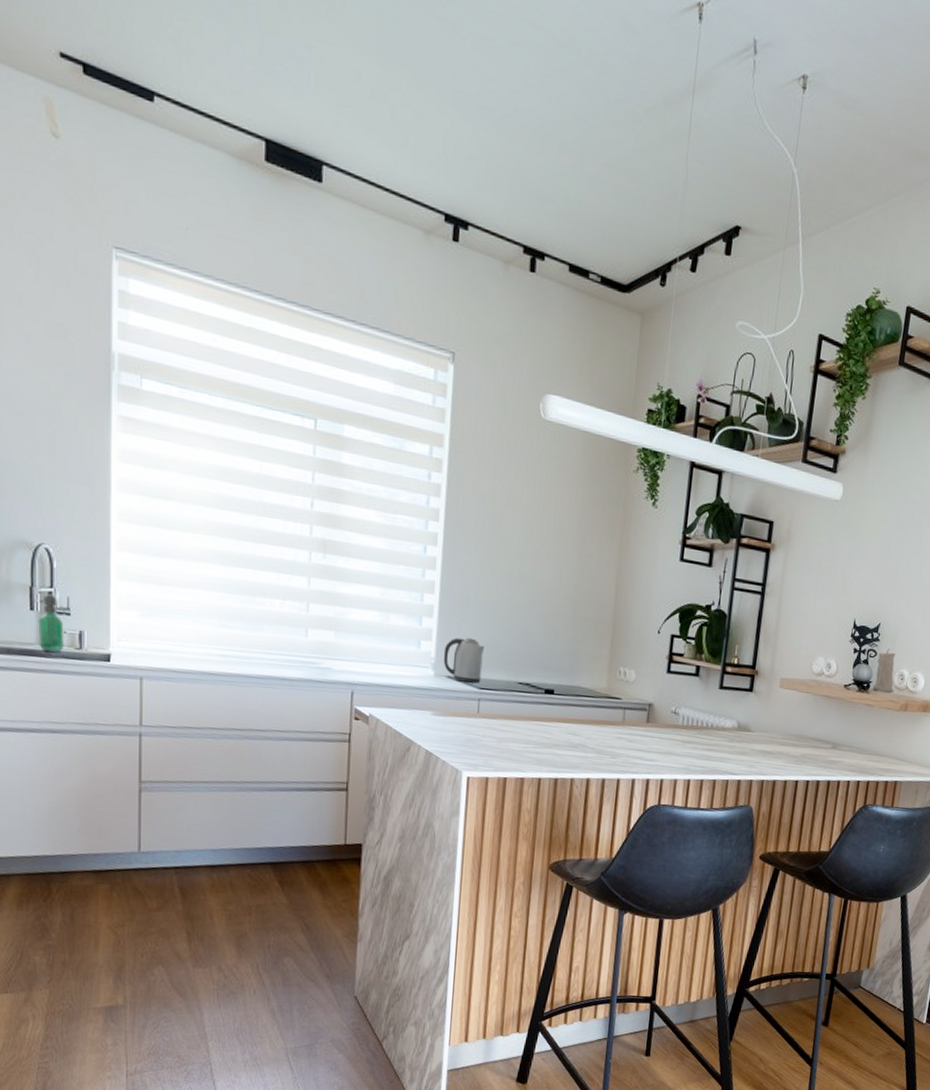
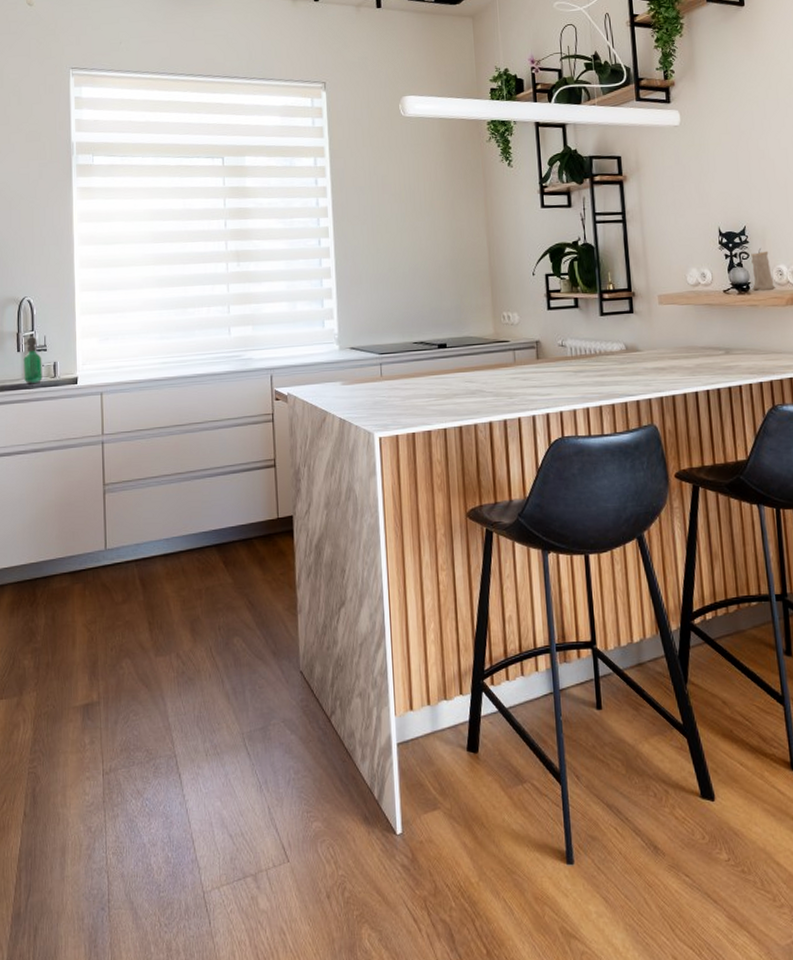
kettle: present [443,637,485,683] -> none [345,310,380,351]

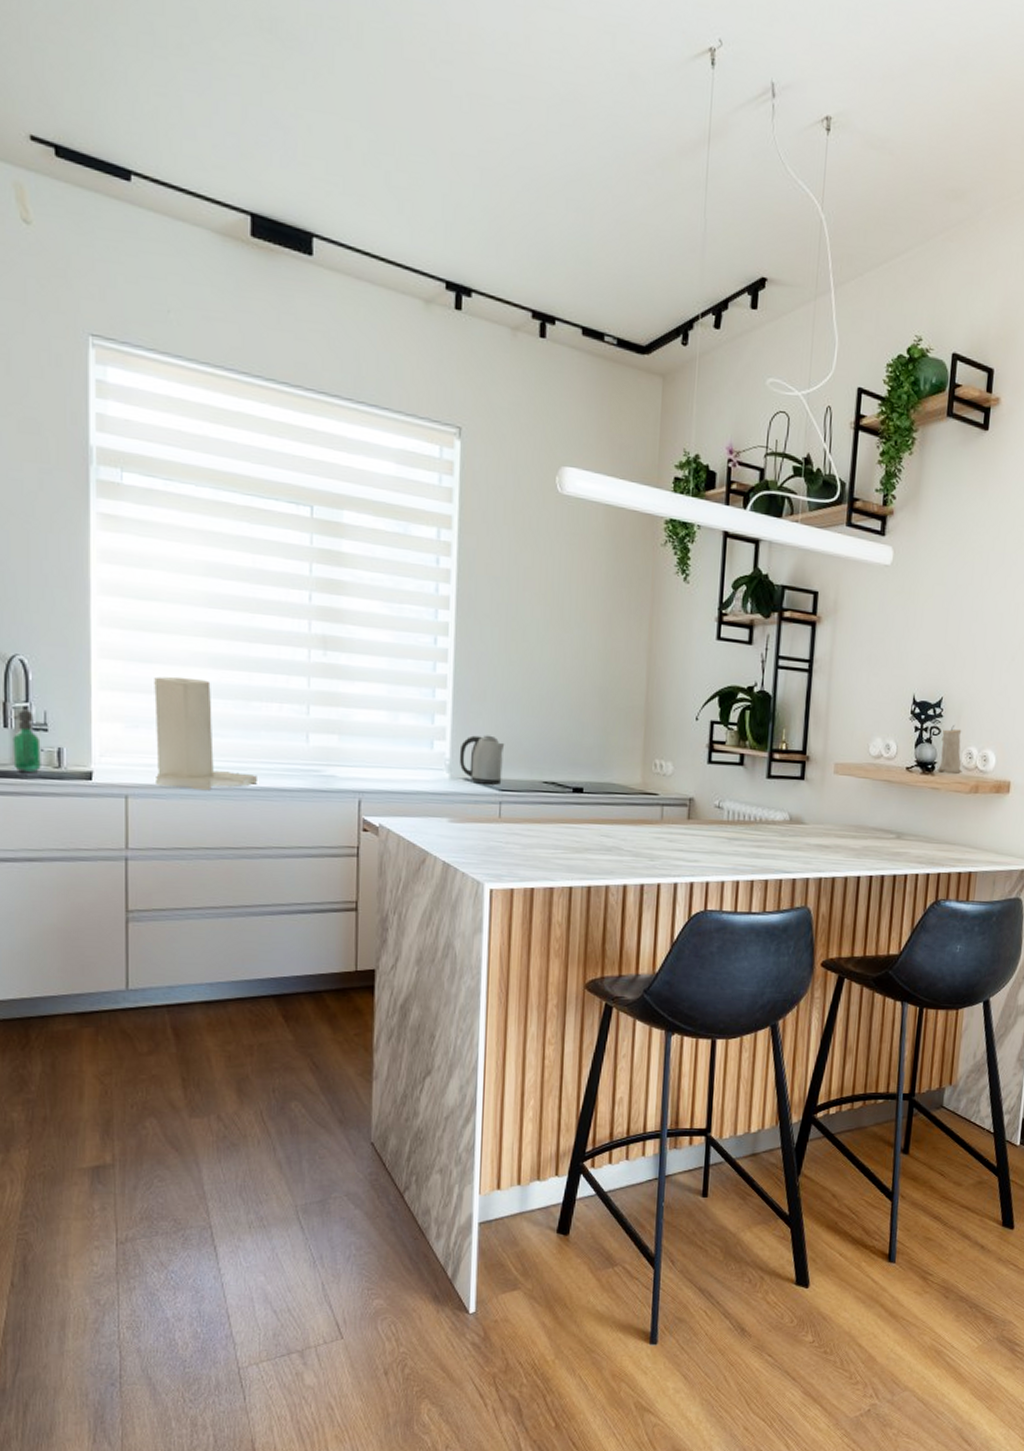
paper towel: none [119,297,194,383] -> present [154,676,257,791]
kettle: none [345,310,380,351] -> present [459,734,505,785]

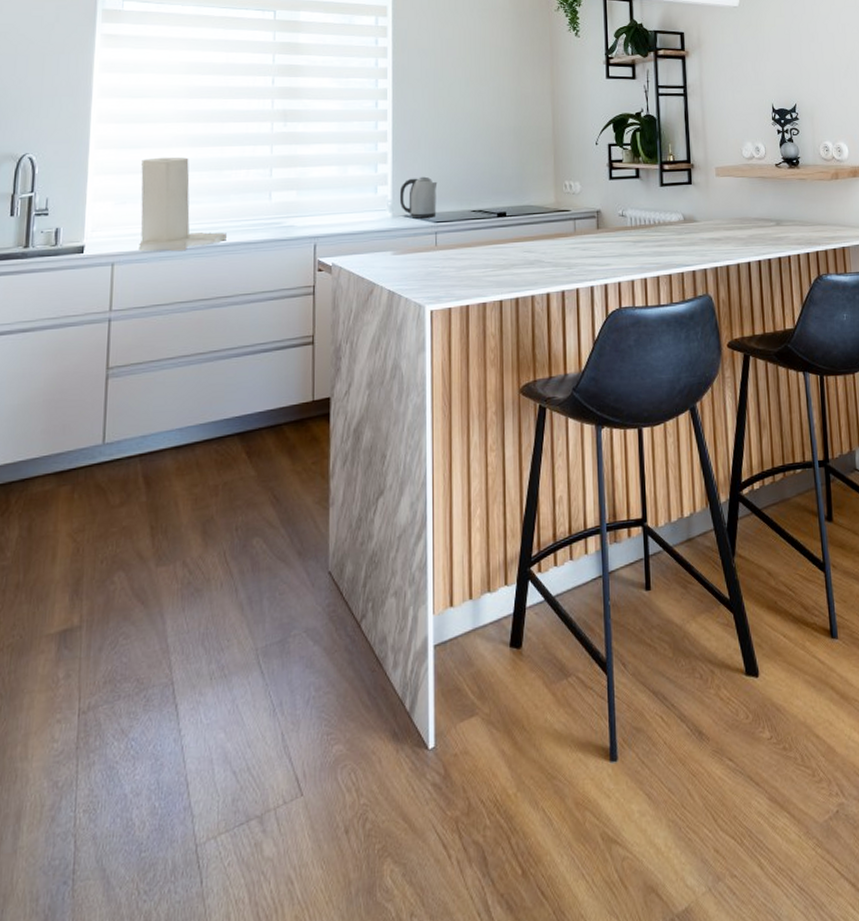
soap dispenser: present [12,709,41,773] -> none [16,198,42,254]
candle: present [937,725,962,775] -> none [800,125,822,166]

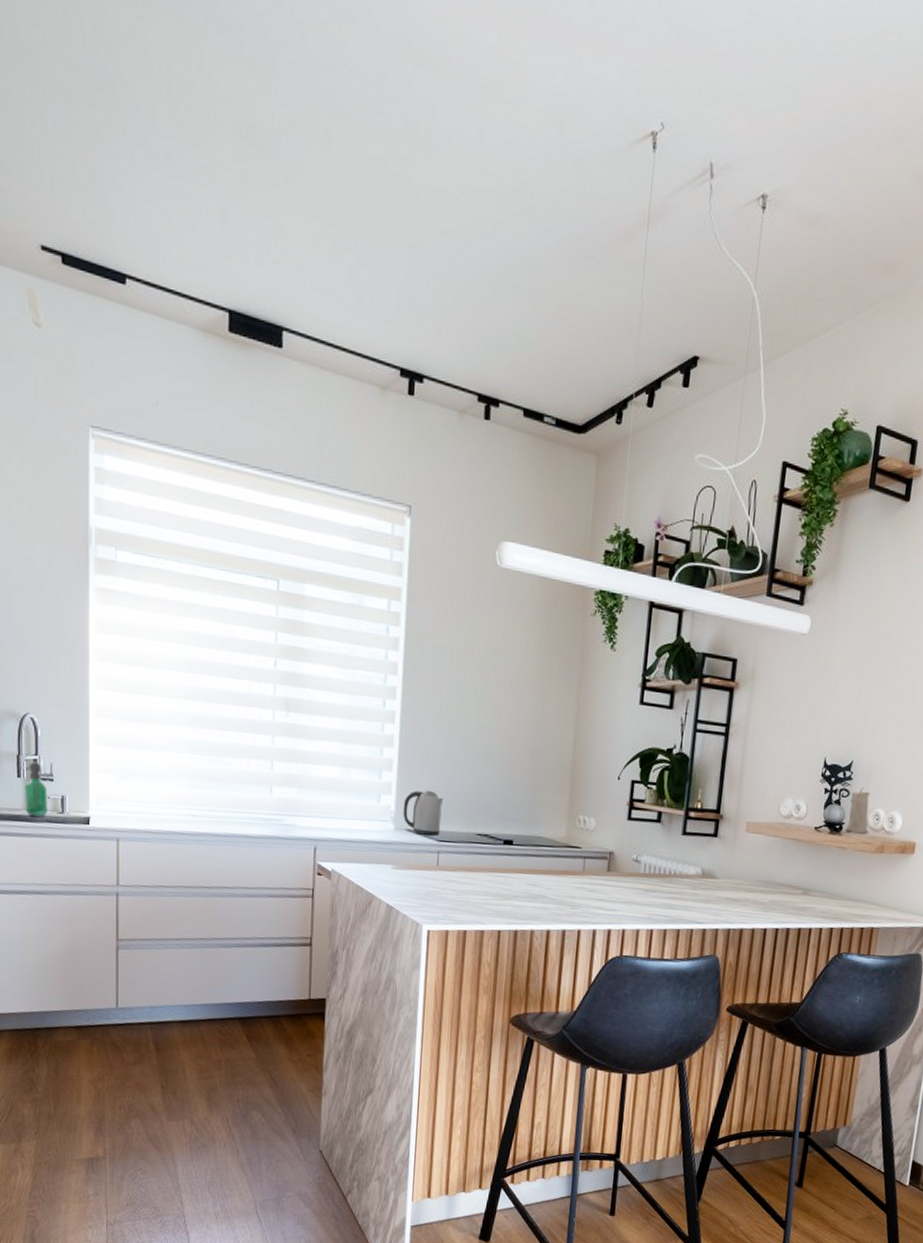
soap dispenser: none [16,198,42,254] -> present [24,761,48,818]
paper towel: present [139,156,227,252] -> none [142,734,228,836]
candle: none [800,125,822,166] -> present [845,788,870,835]

